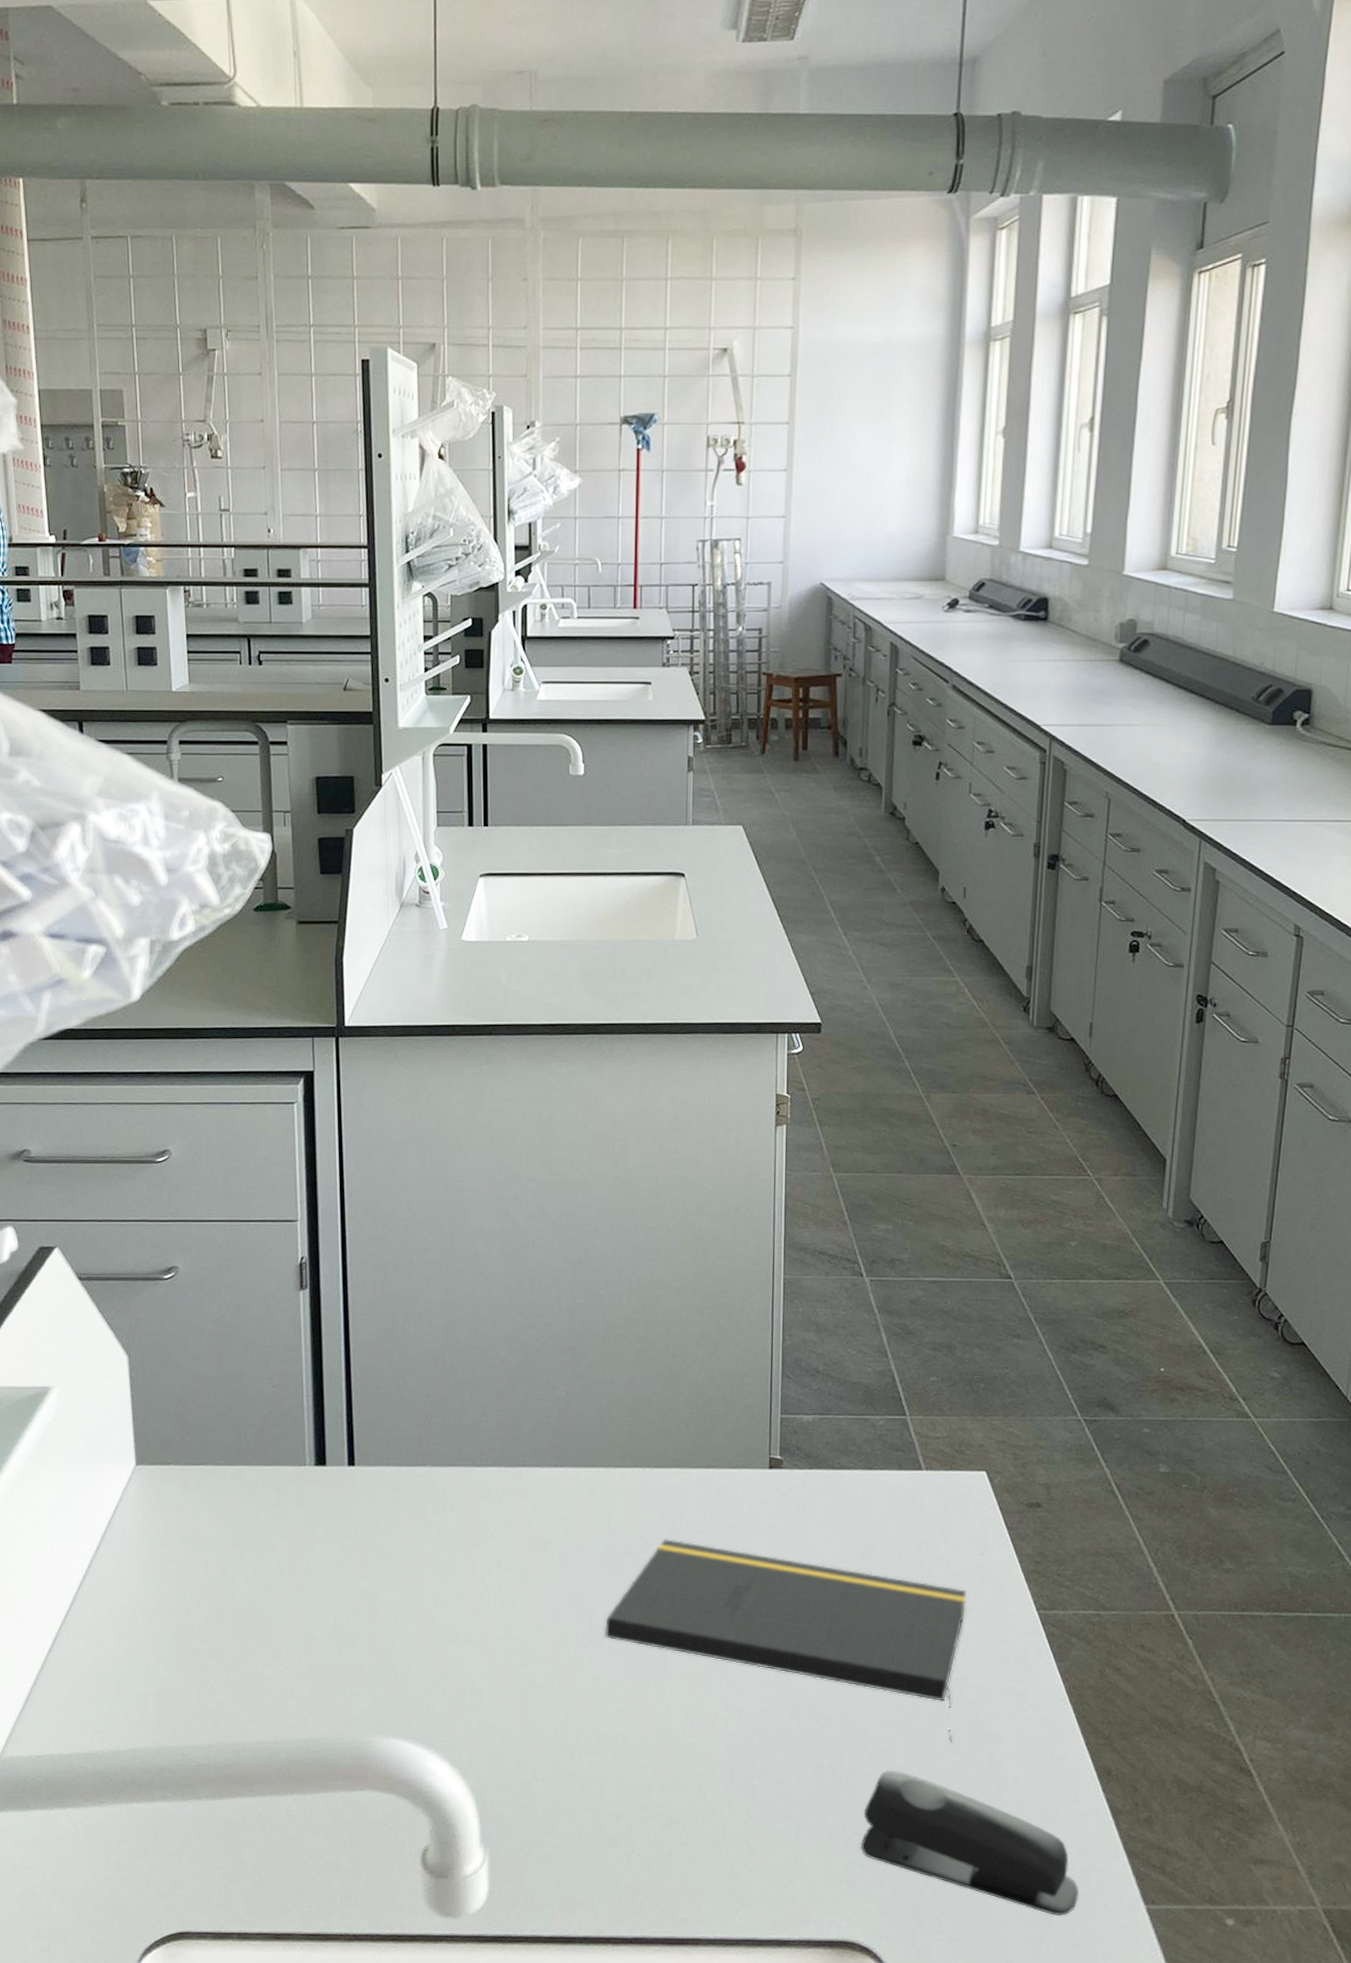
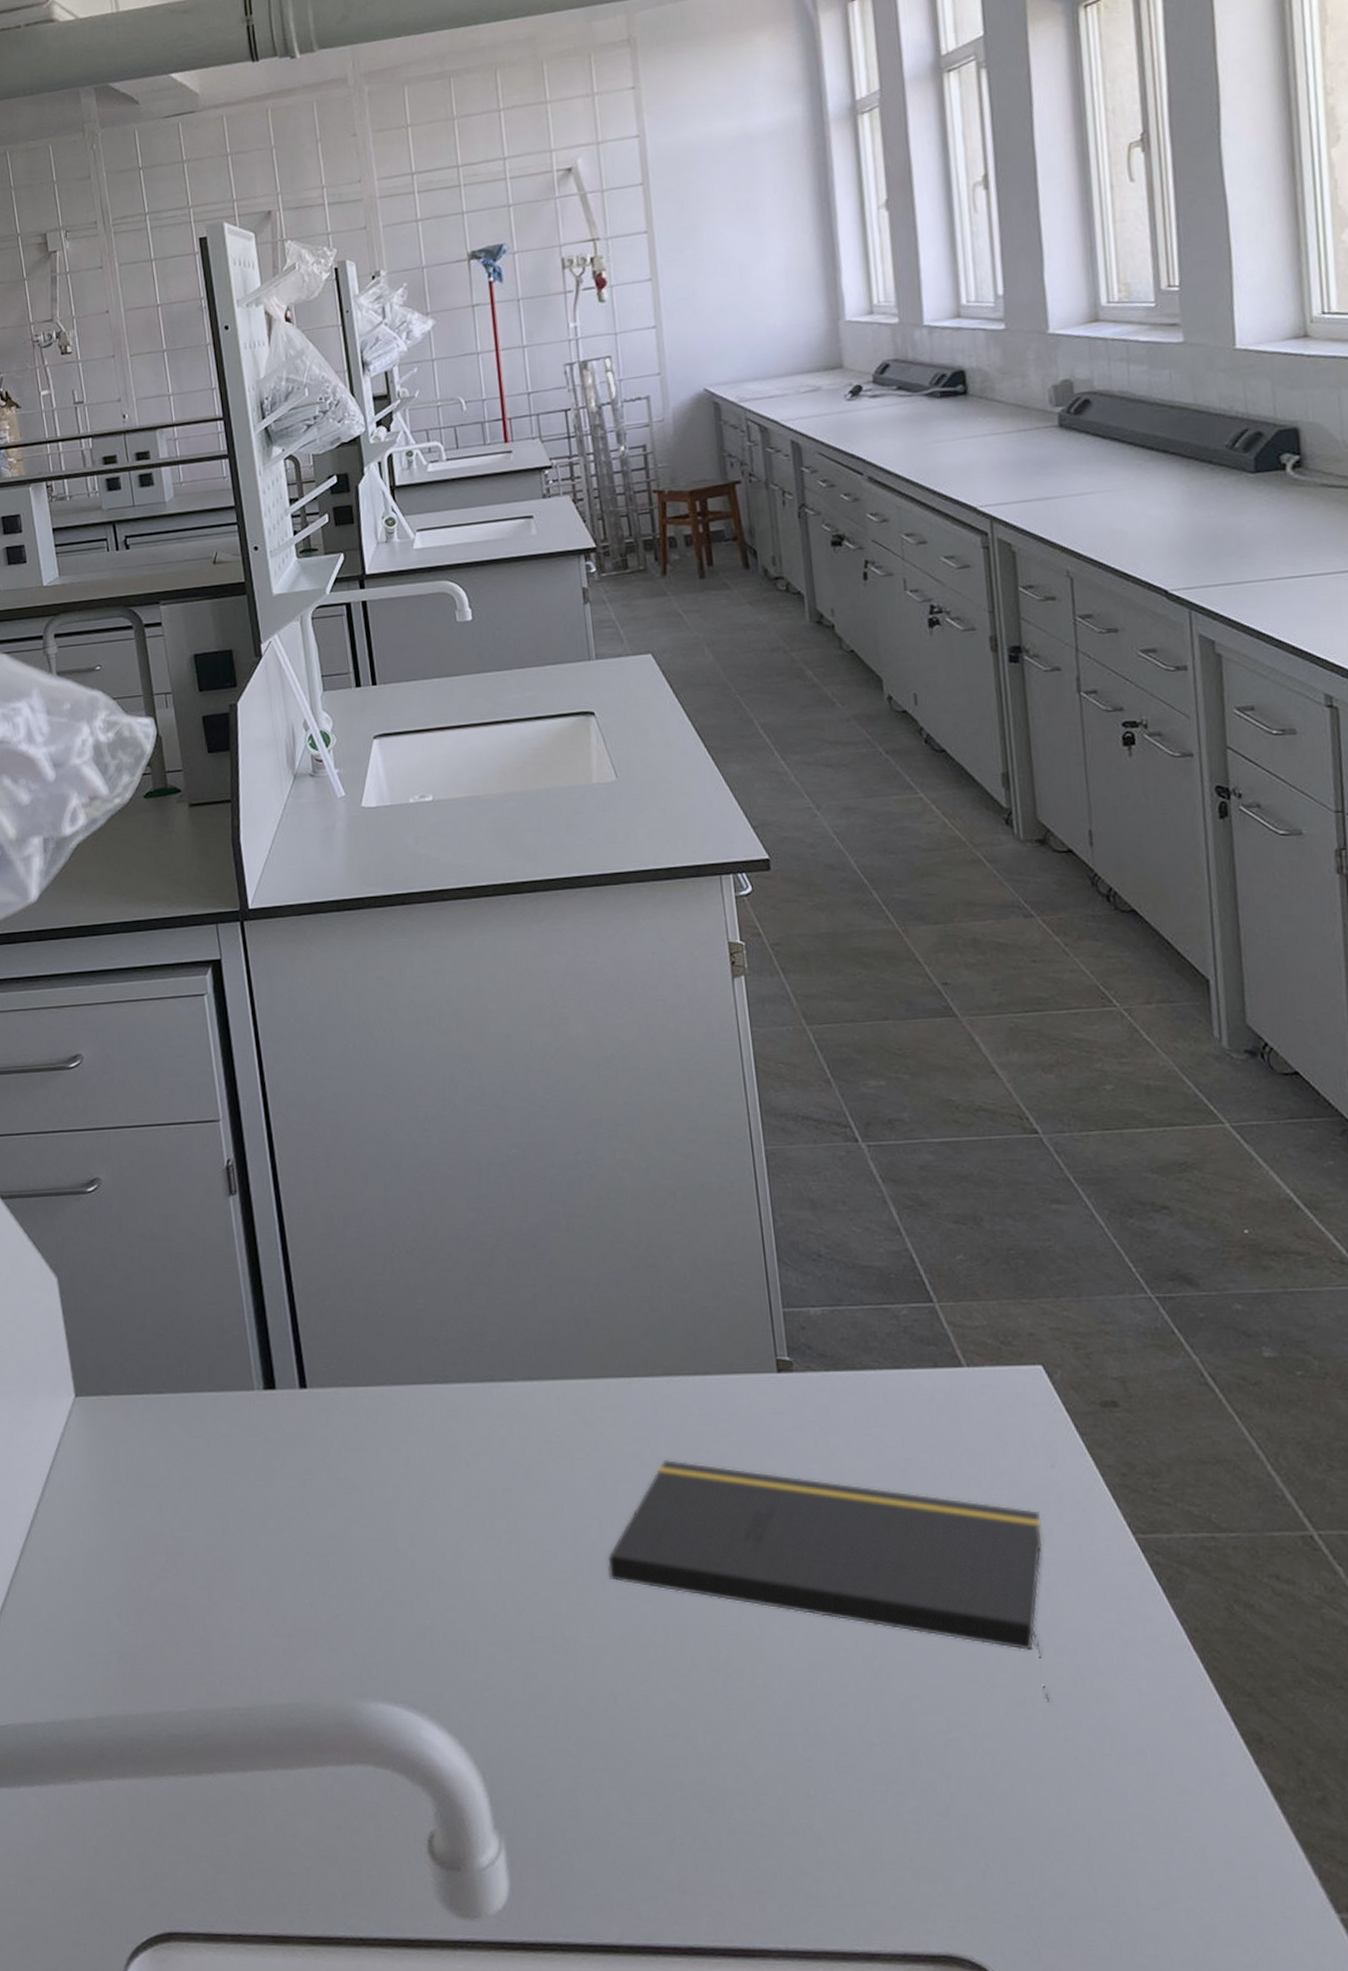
stapler: present [860,1770,1079,1916] -> none [950,1737,1247,1926]

